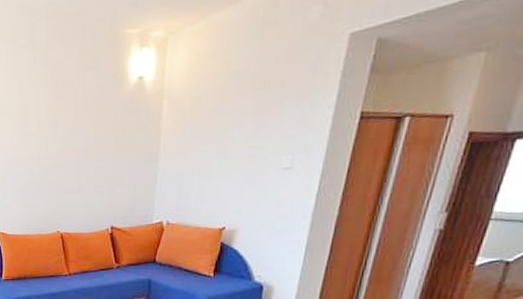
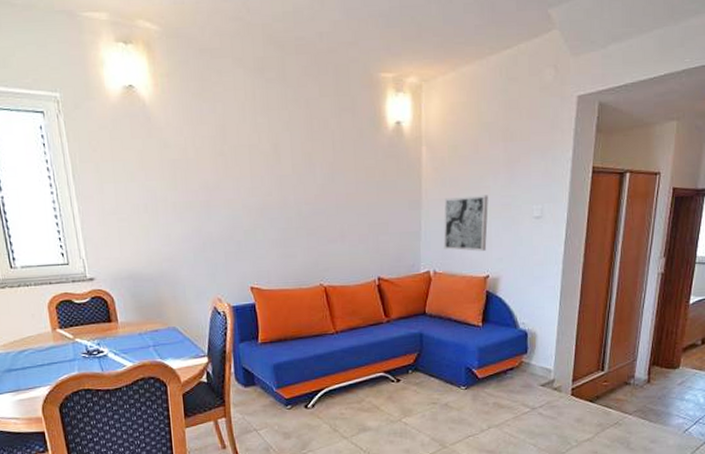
wall art: none [179,146,231,203] -> present [443,195,488,251]

